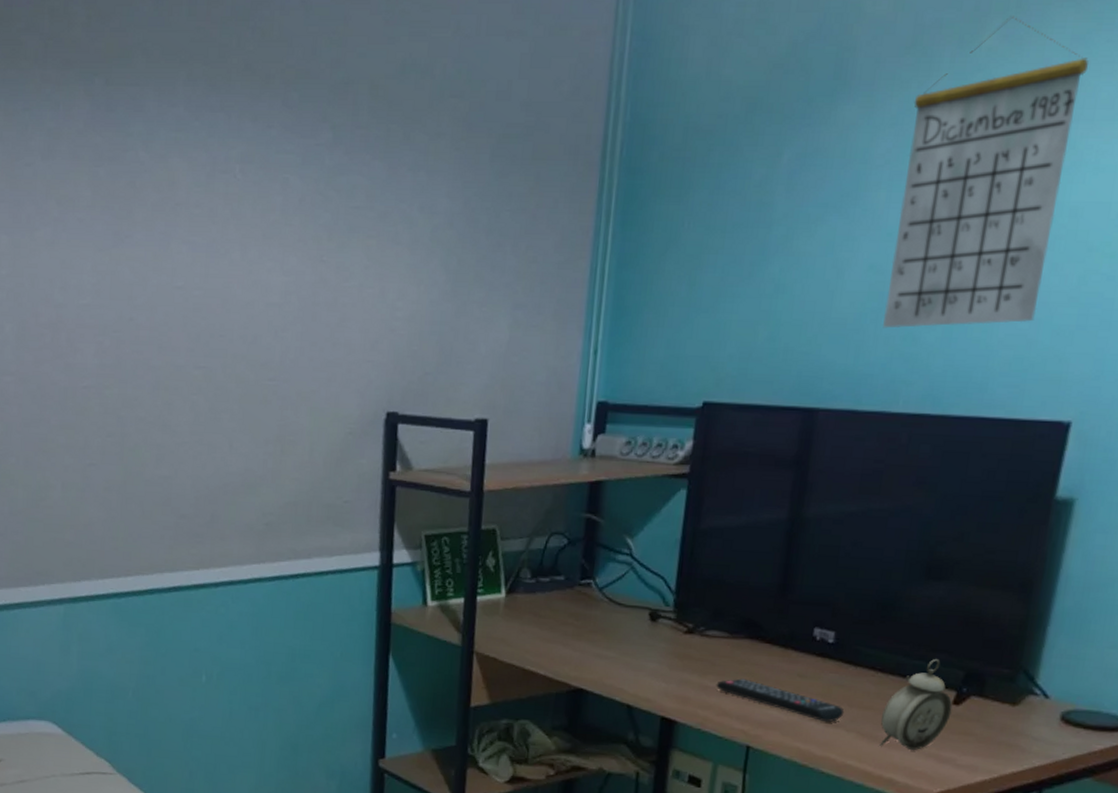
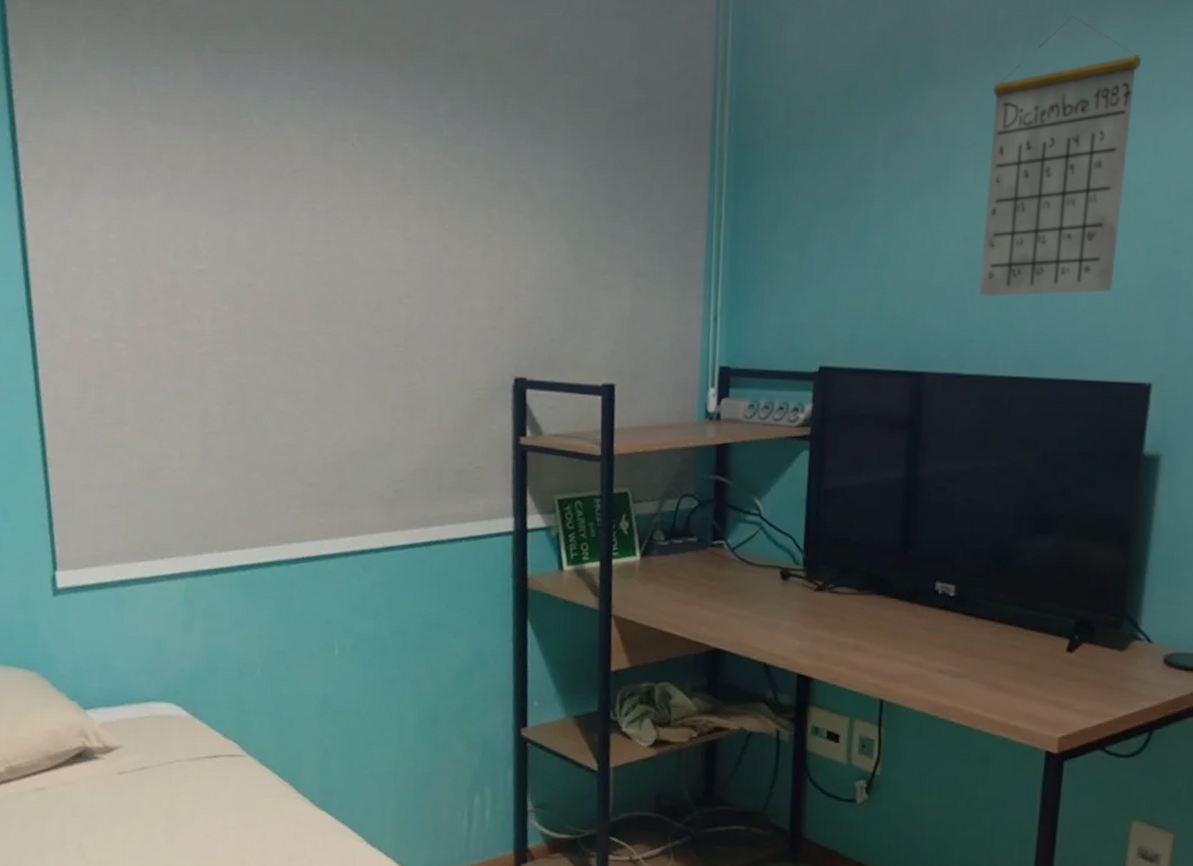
remote control: present [716,678,845,723] -> none [848,633,969,674]
alarm clock: present [879,659,953,750] -> none [1002,609,1067,697]

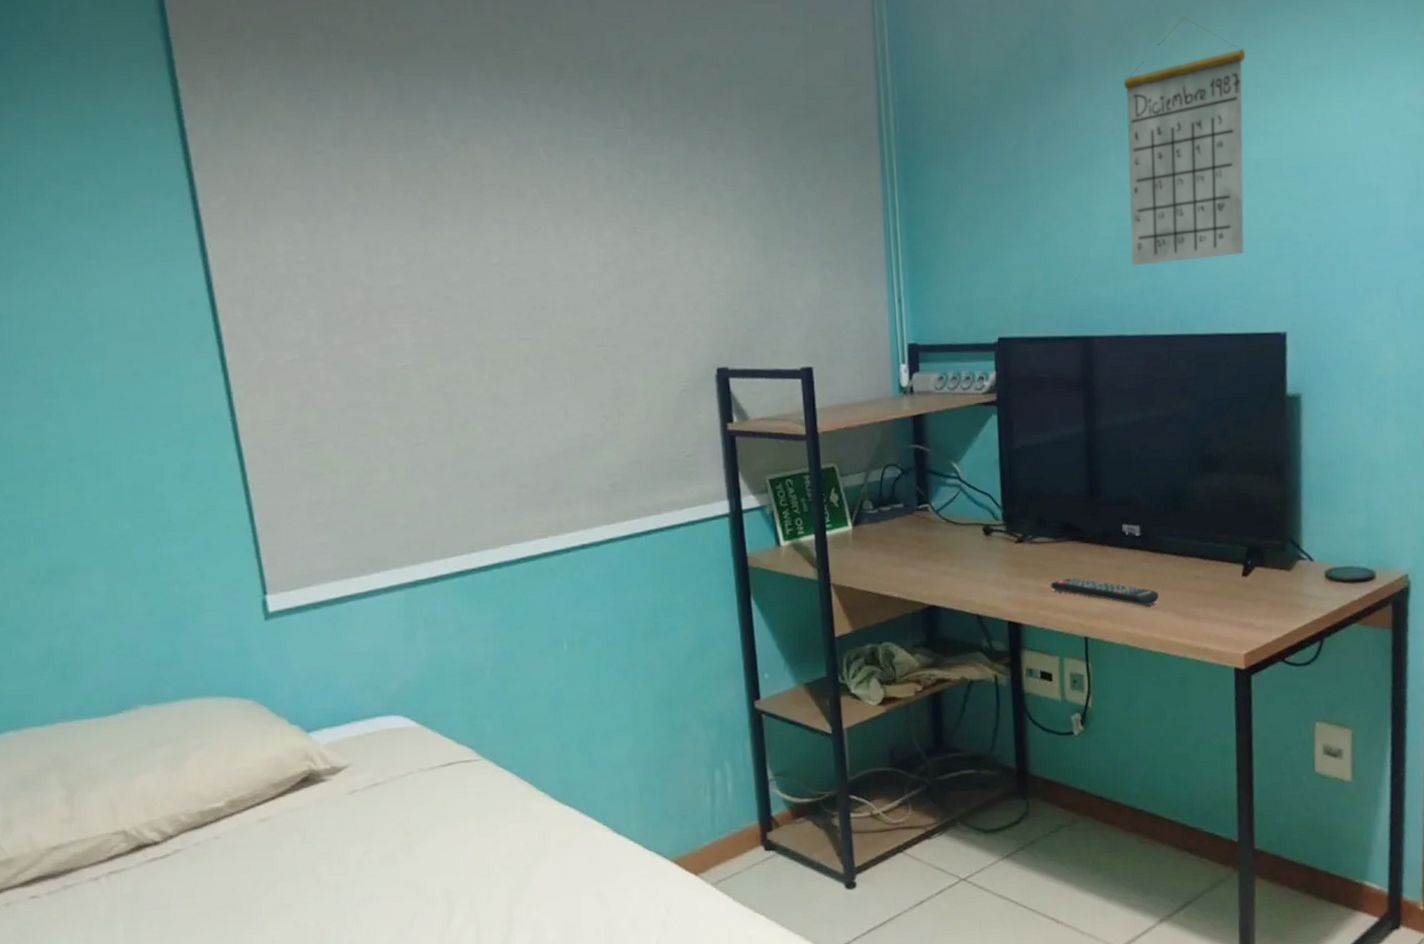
remote control: none [848,633,969,674] -> present [1050,577,1159,607]

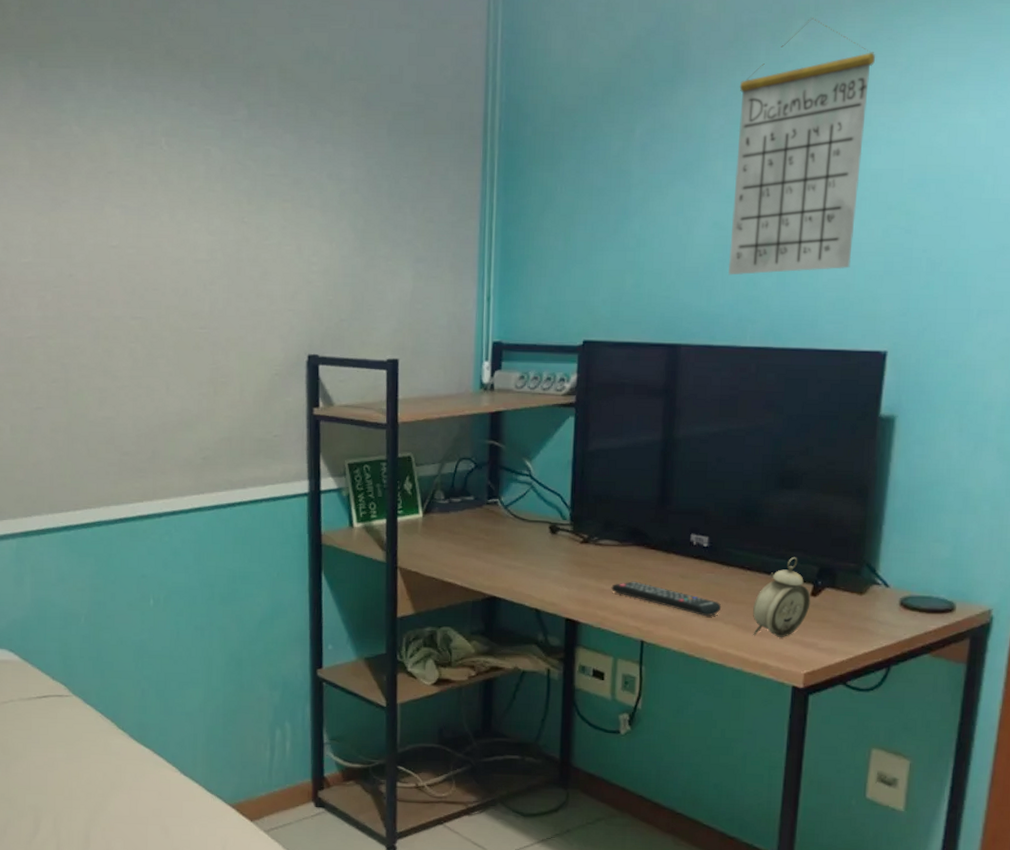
alarm clock: none [1189,539,1243,622] -> present [752,557,811,637]

